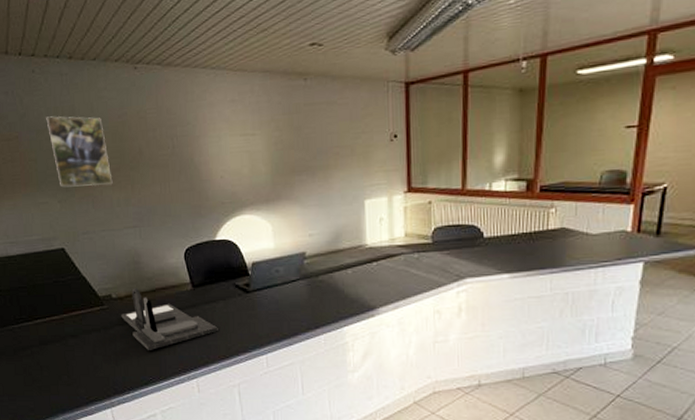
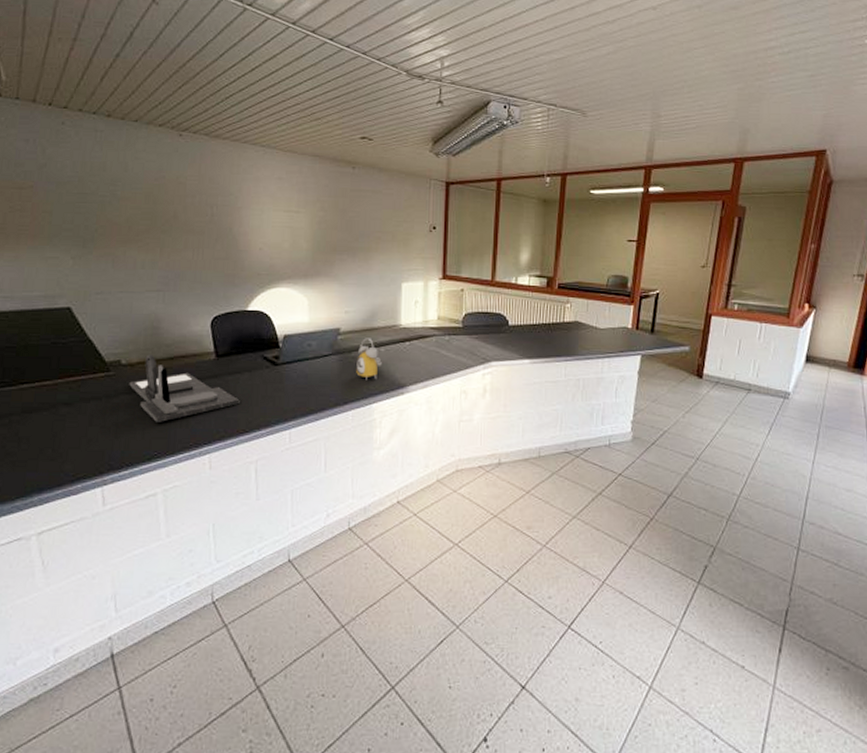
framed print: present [46,116,113,187] -> none [70,170,140,246]
alarm clock: none [323,260,350,304] -> present [355,338,382,380]

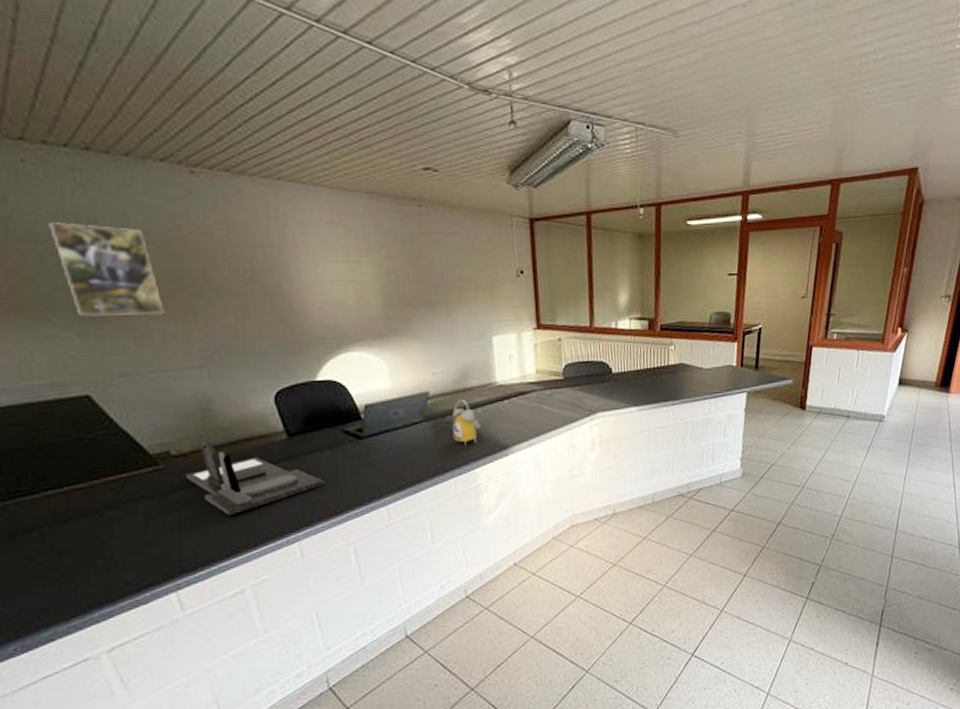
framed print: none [70,170,140,246] -> present [49,222,165,316]

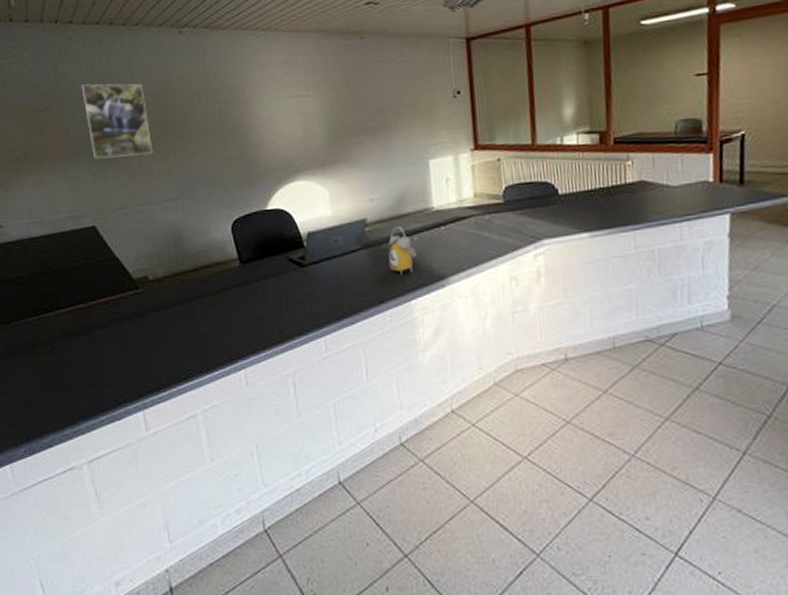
desk organizer: present [185,441,325,515] -> none [158,267,270,339]

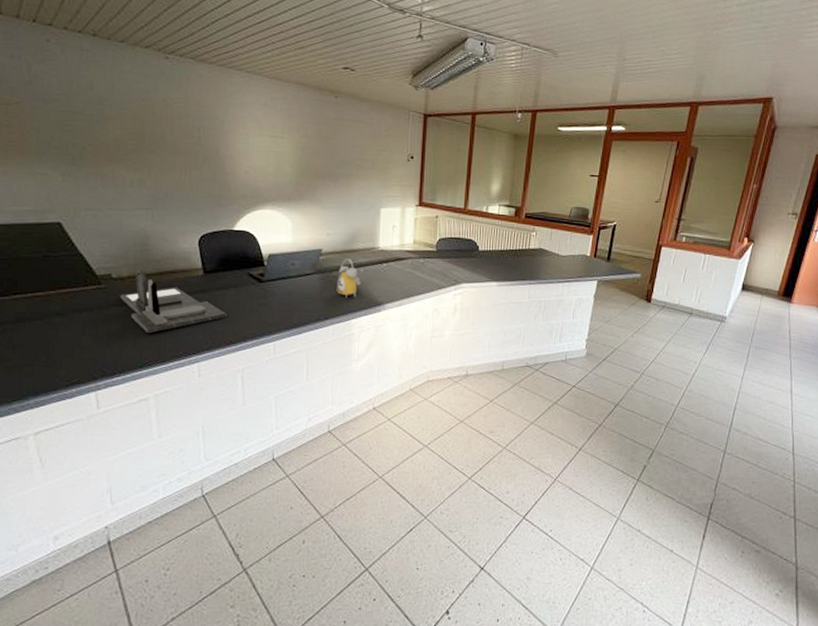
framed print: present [81,83,153,159] -> none [57,88,128,165]
desk organizer: none [158,267,270,339] -> present [120,269,227,333]

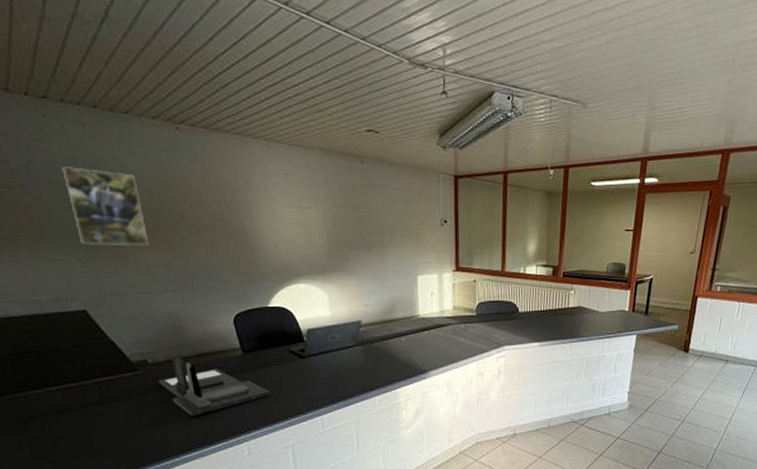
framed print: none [57,88,128,165] -> present [62,167,149,246]
alarm clock: present [336,259,361,298] -> none [378,329,403,368]

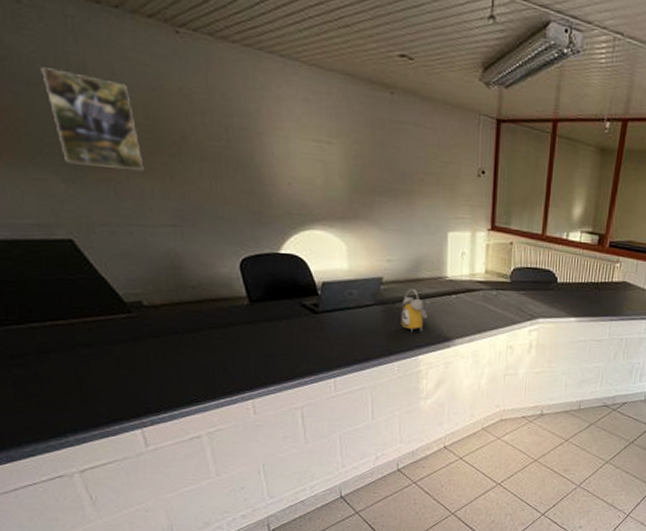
desk organizer: present [158,353,271,416] -> none [155,296,280,367]
alarm clock: none [378,329,403,368] -> present [400,289,427,332]

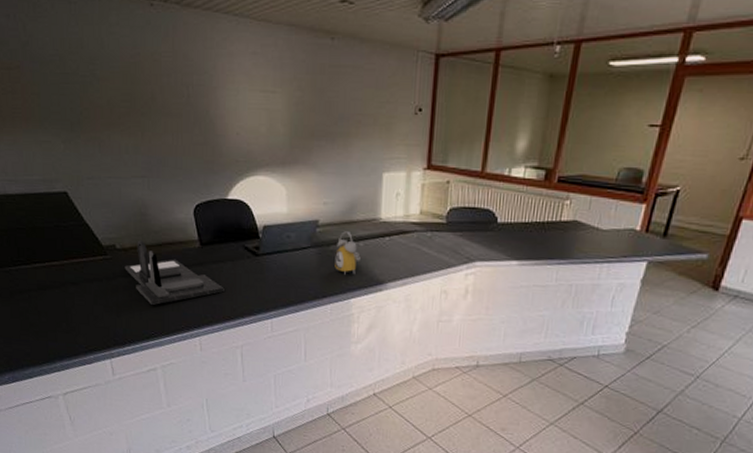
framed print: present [41,67,144,170] -> none [51,48,122,130]
desk organizer: none [155,296,280,367] -> present [125,240,224,305]

